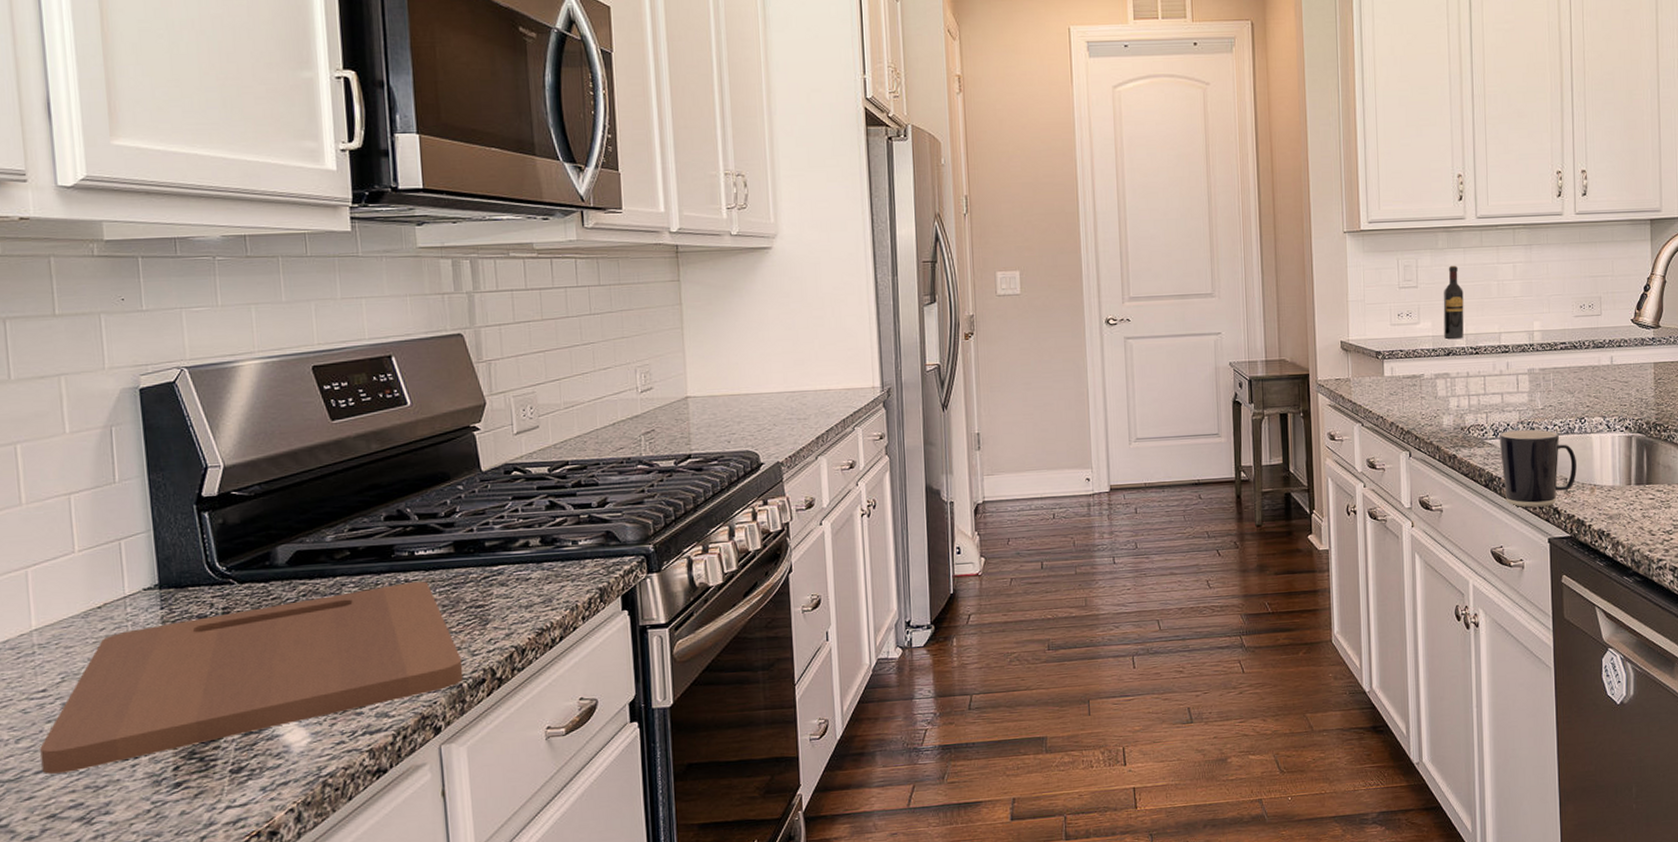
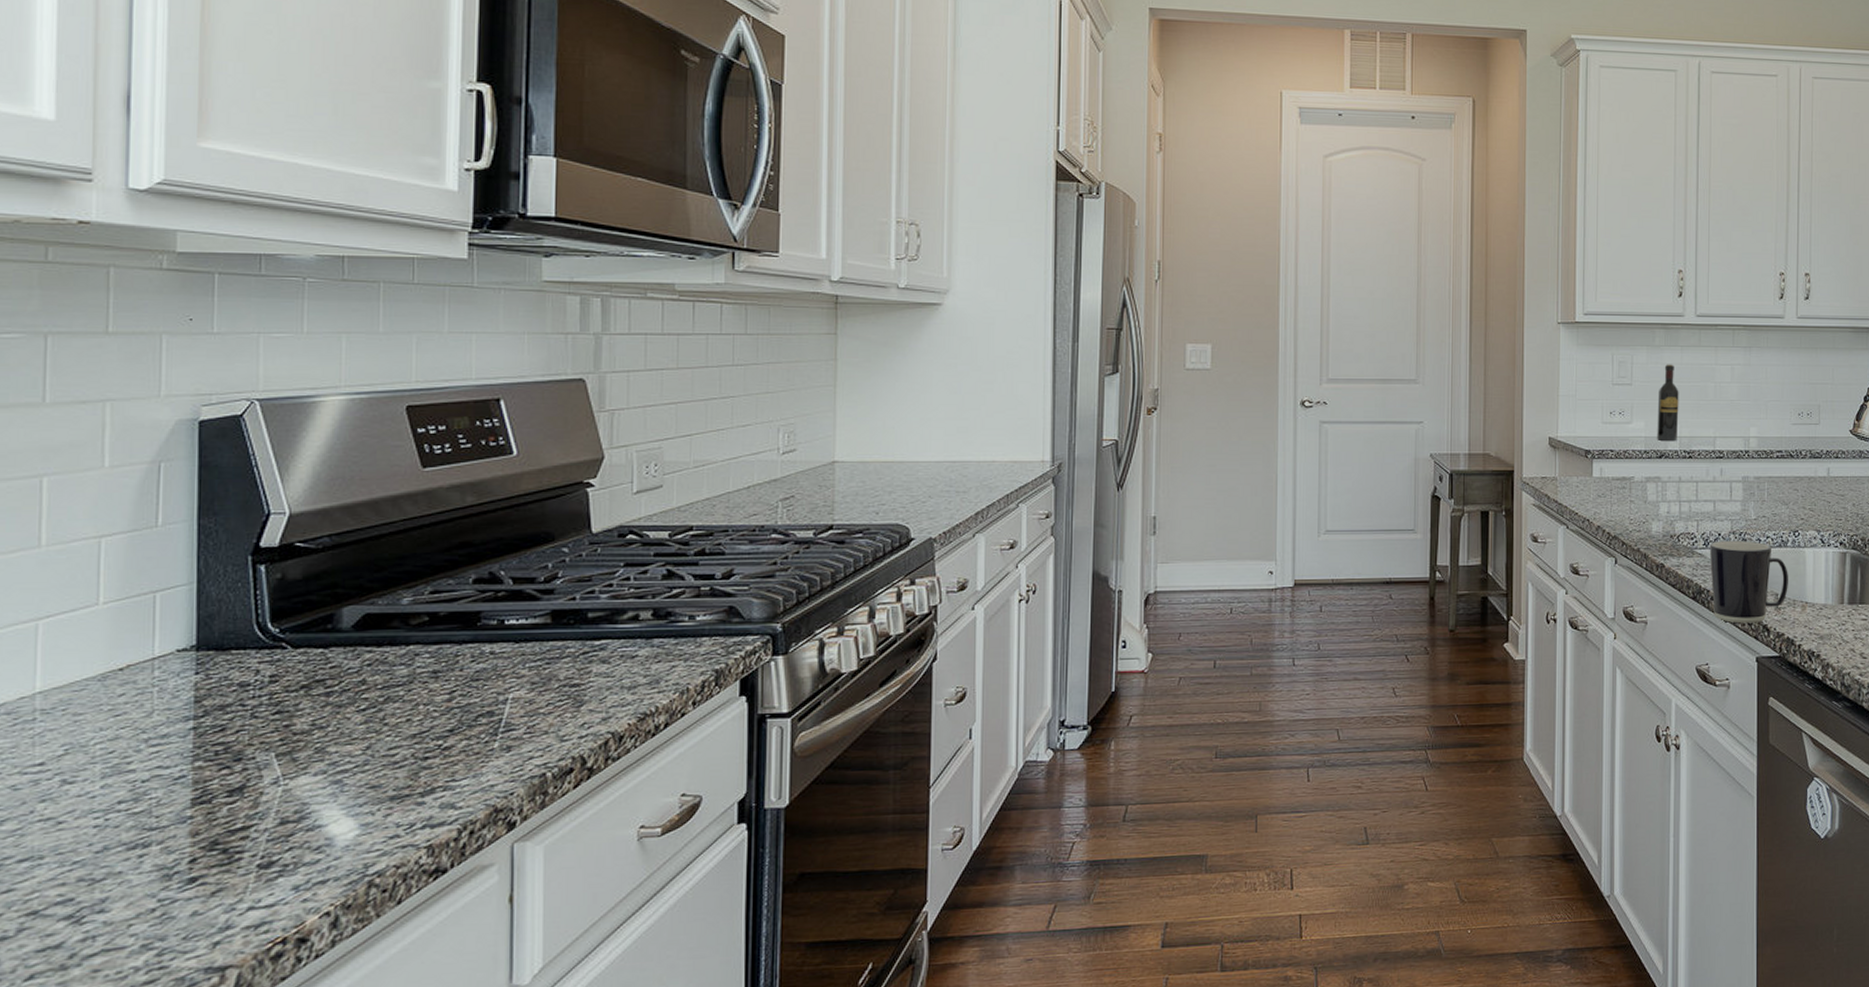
cutting board: present [40,581,464,774] -> none [27,654,549,863]

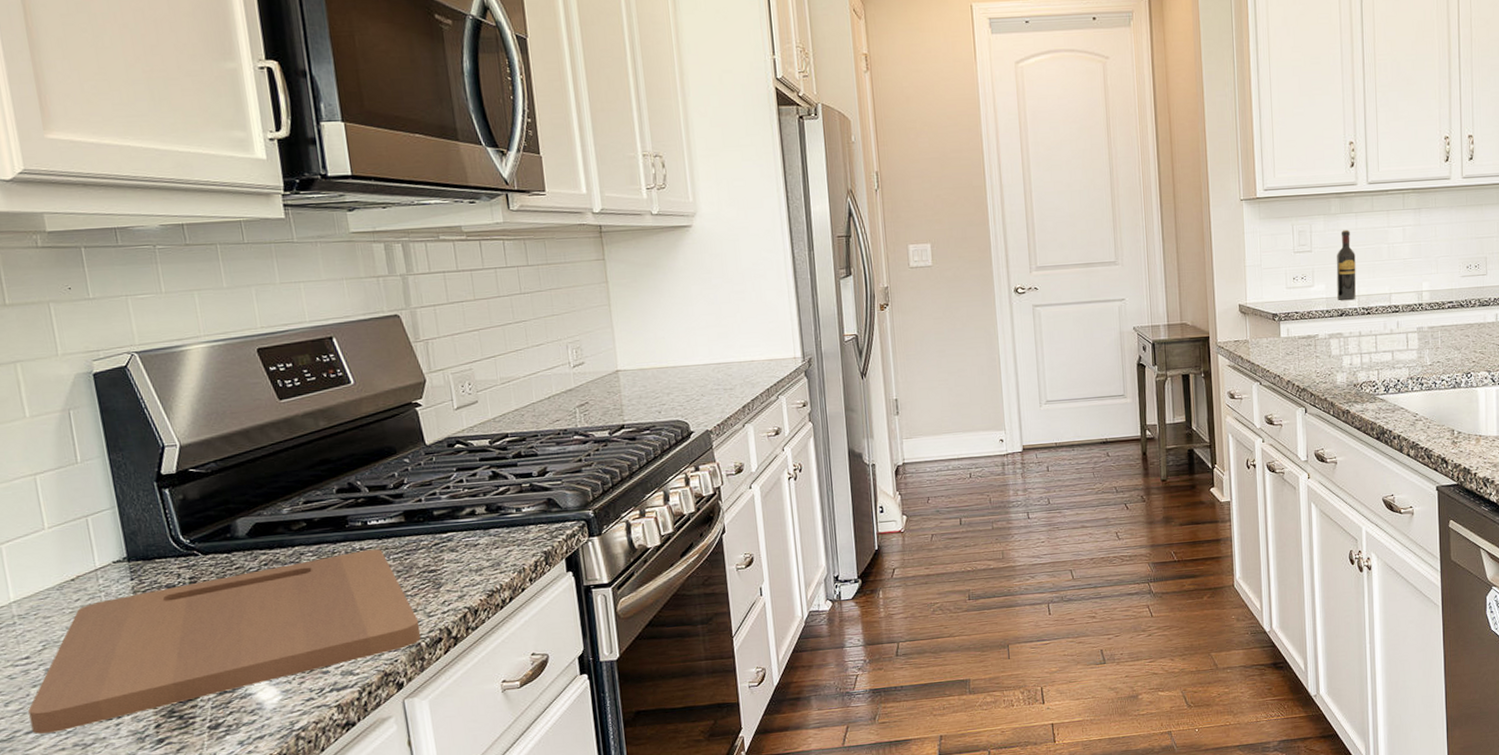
cutting board: none [27,654,549,863] -> present [28,549,421,734]
mug: present [1709,540,1788,624] -> none [1389,384,1463,458]

